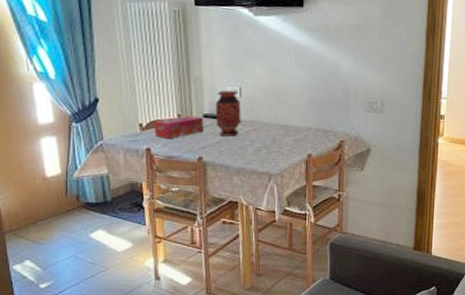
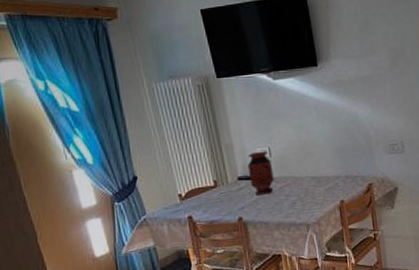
tissue box: present [153,115,204,138] -> none [192,179,240,205]

